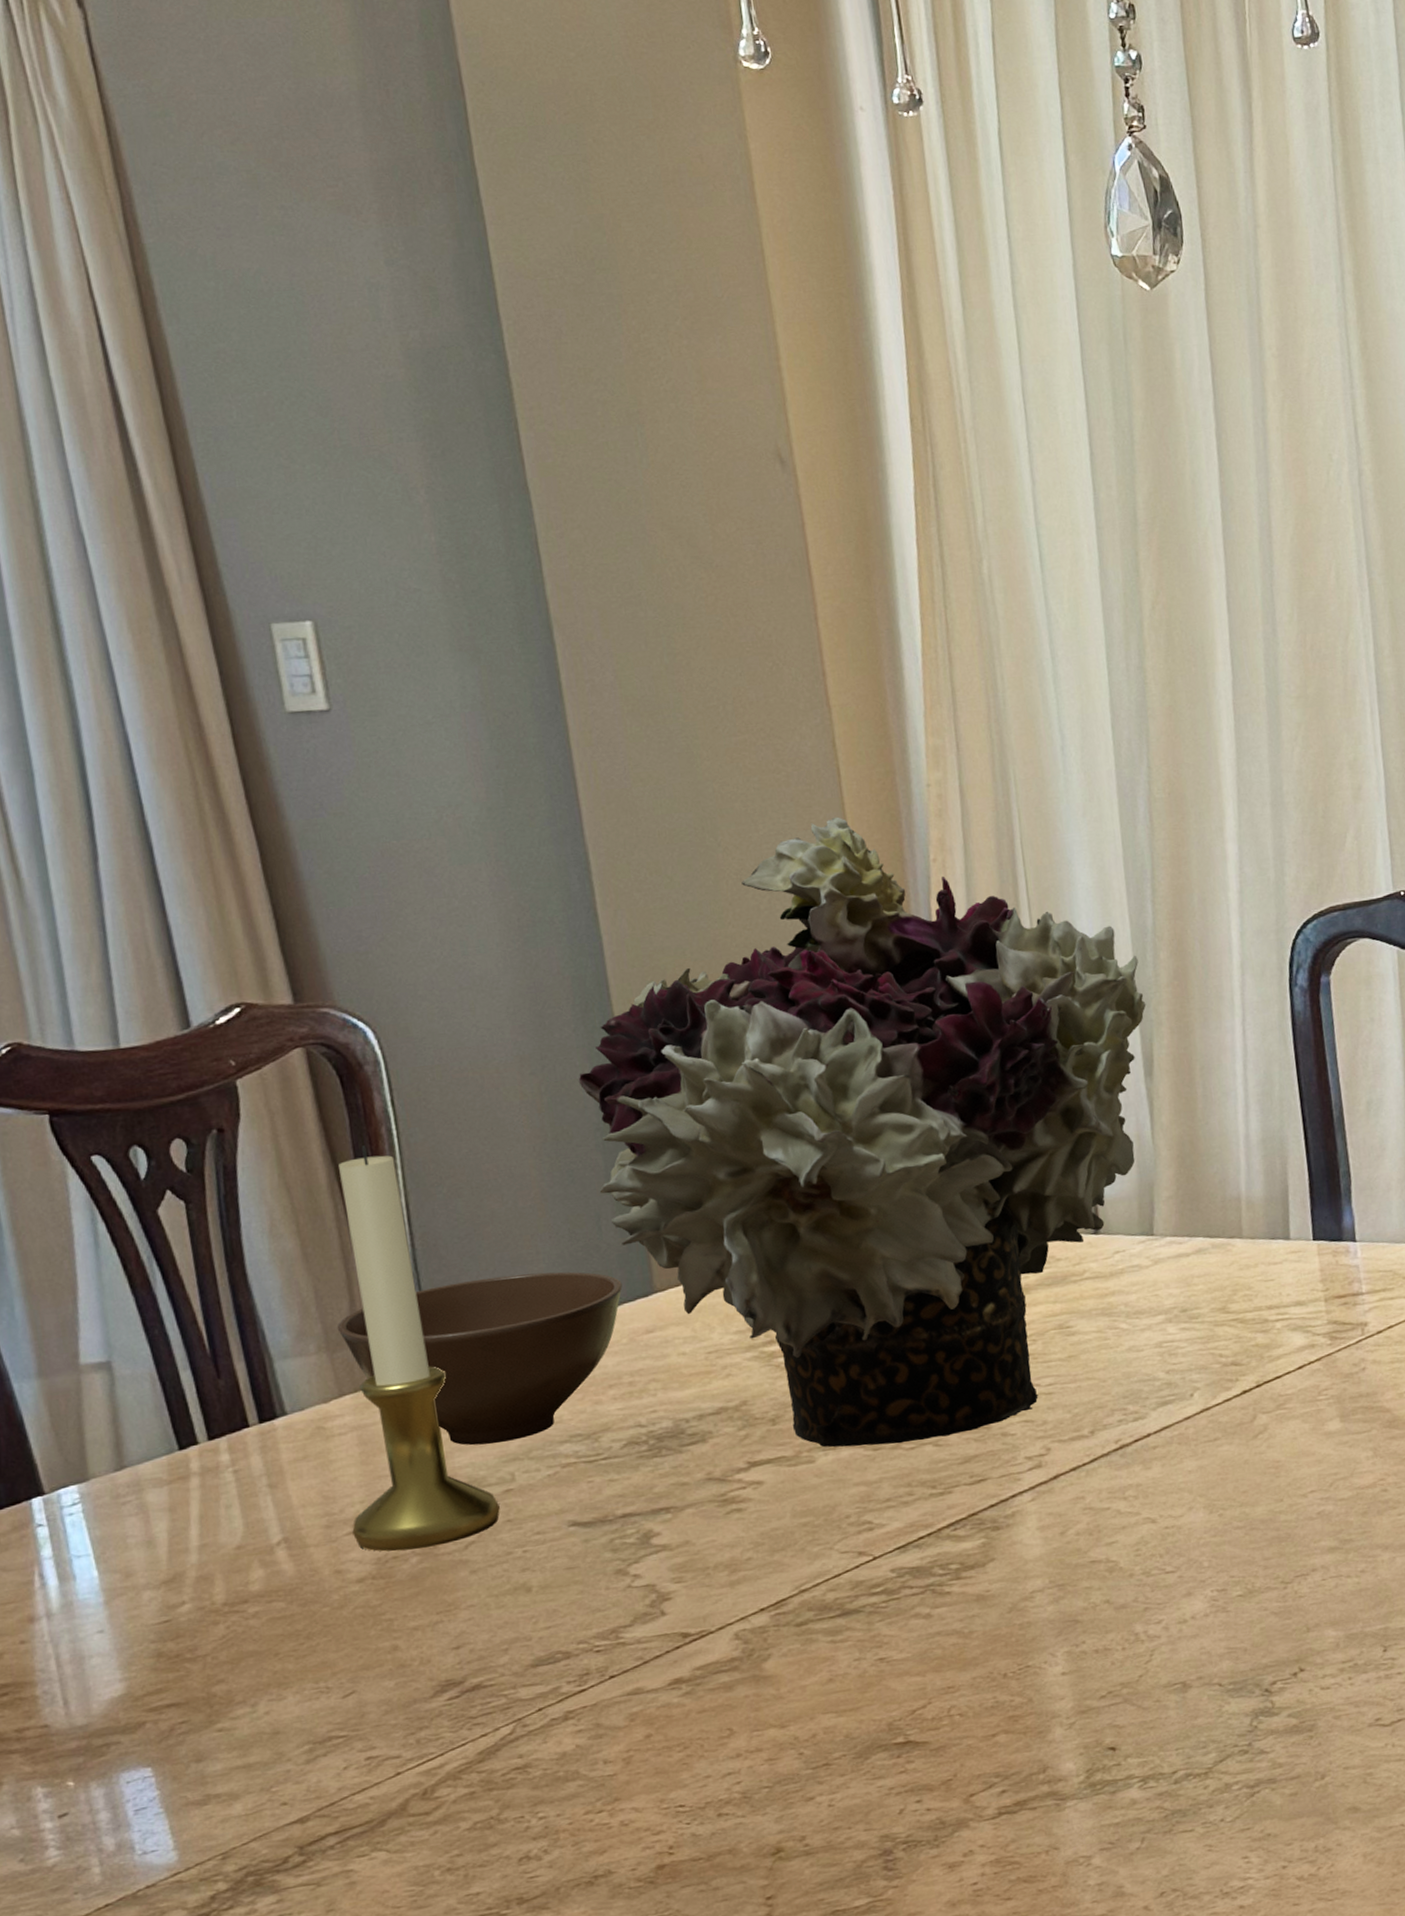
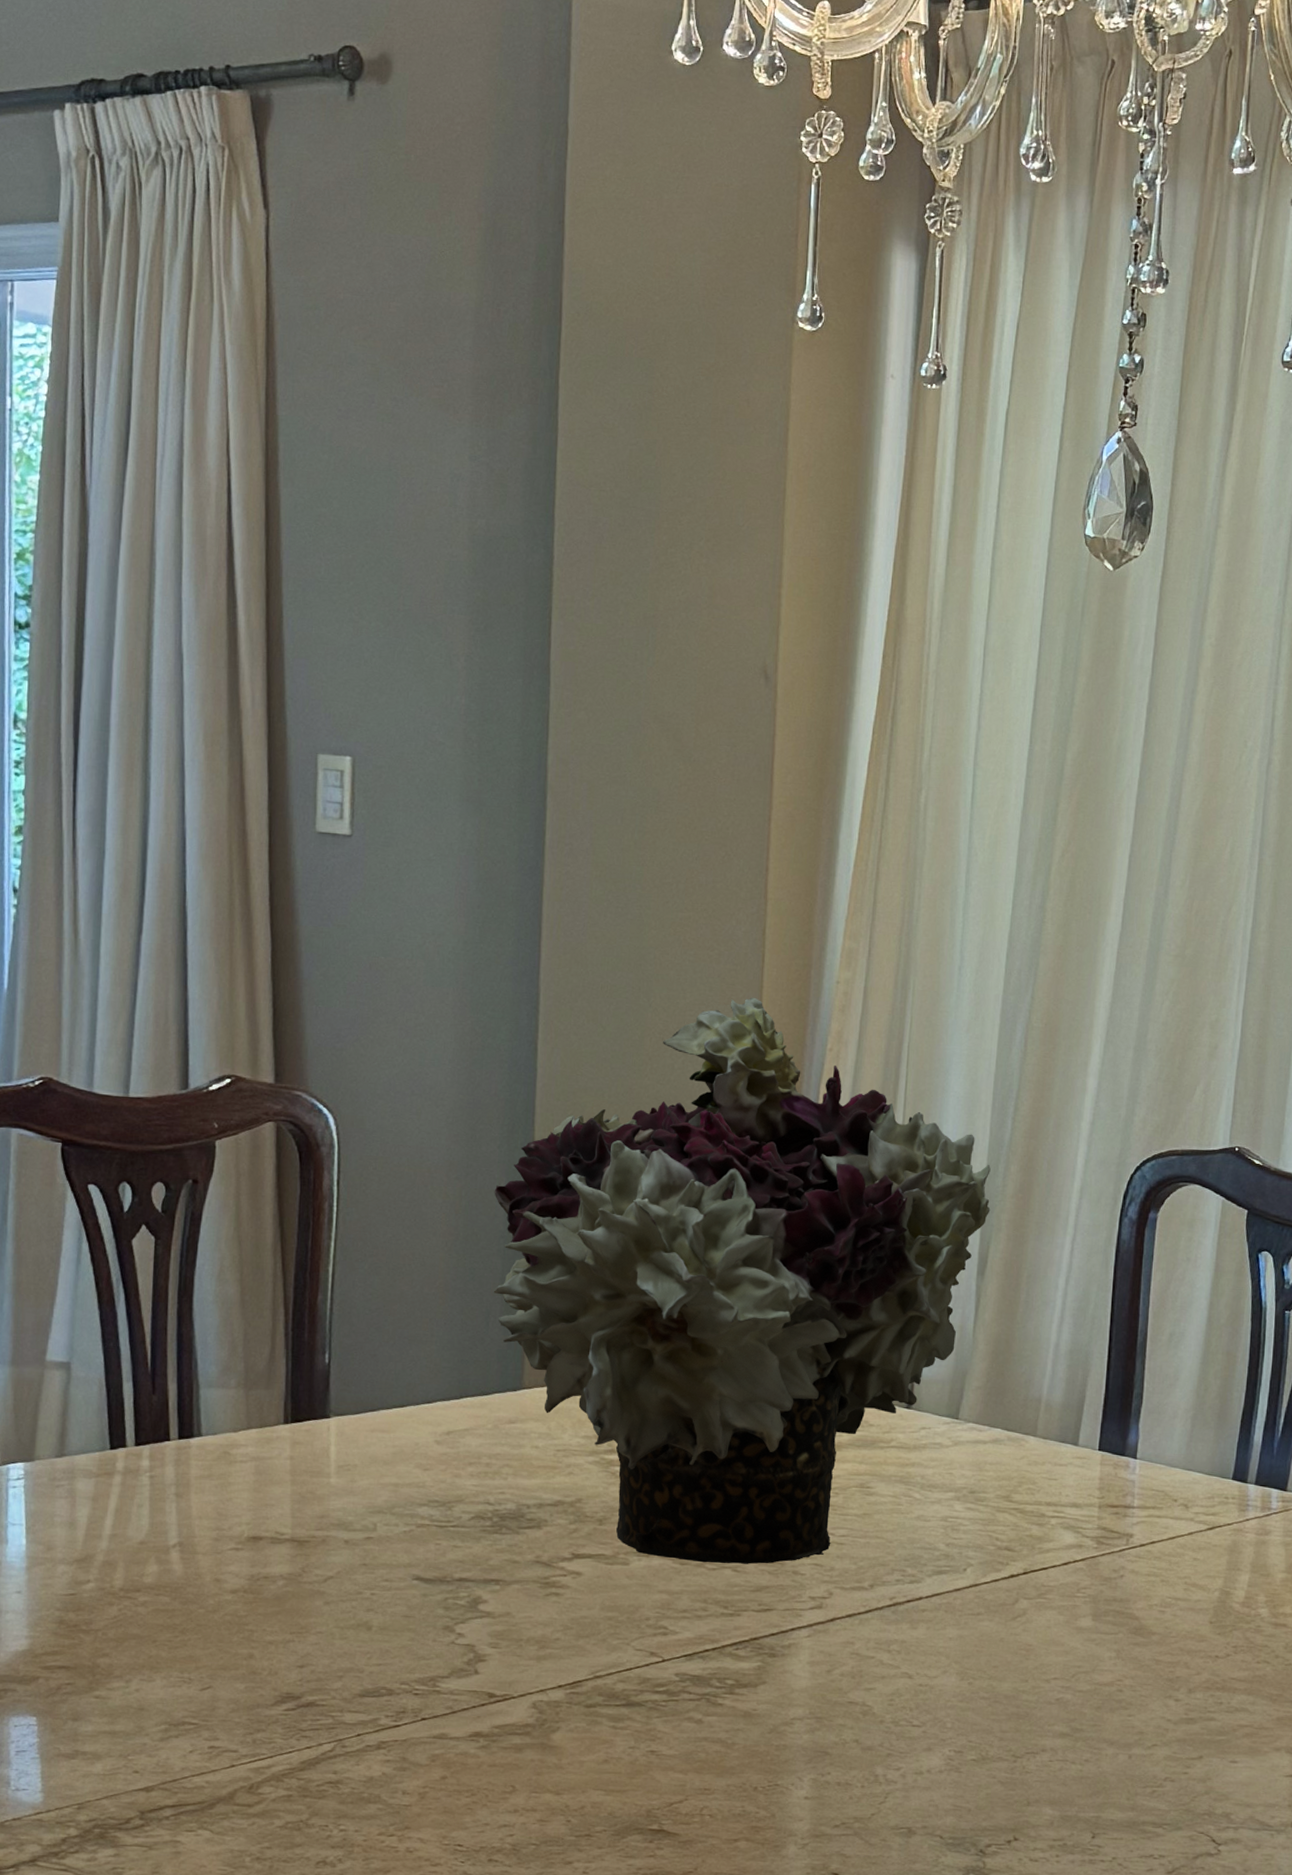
bowl: present [337,1271,623,1445] -> none [256,1348,497,1495]
candle holder: present [338,1145,500,1552] -> none [235,1215,359,1575]

